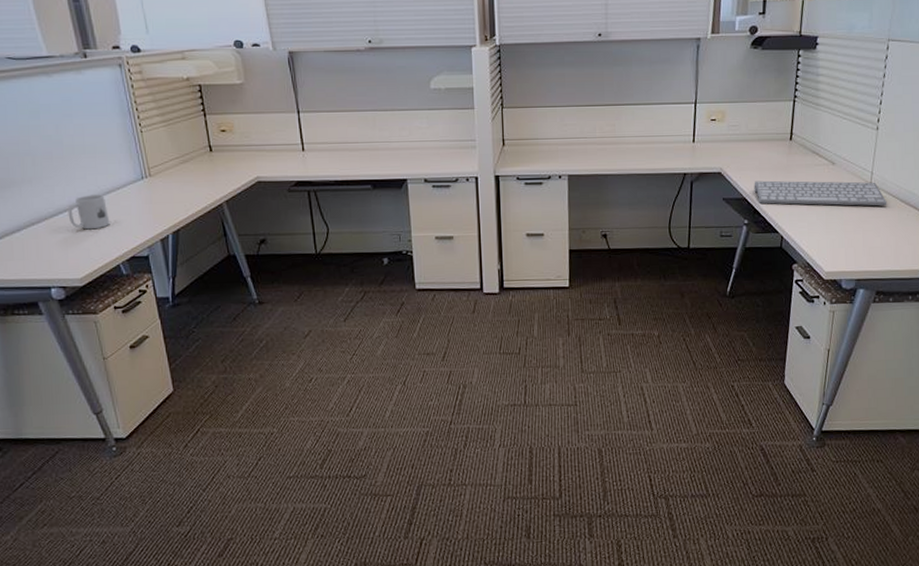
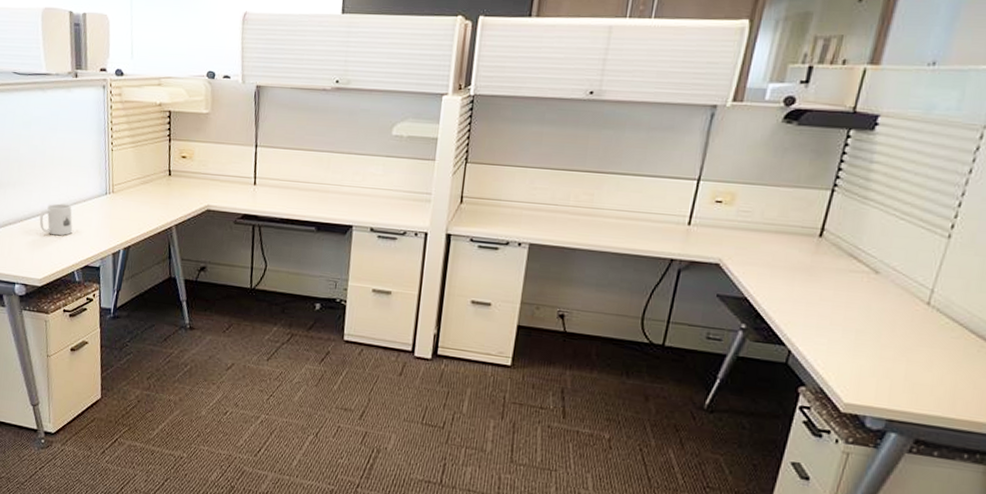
computer keyboard: present [754,180,887,206] -> none [760,279,950,335]

